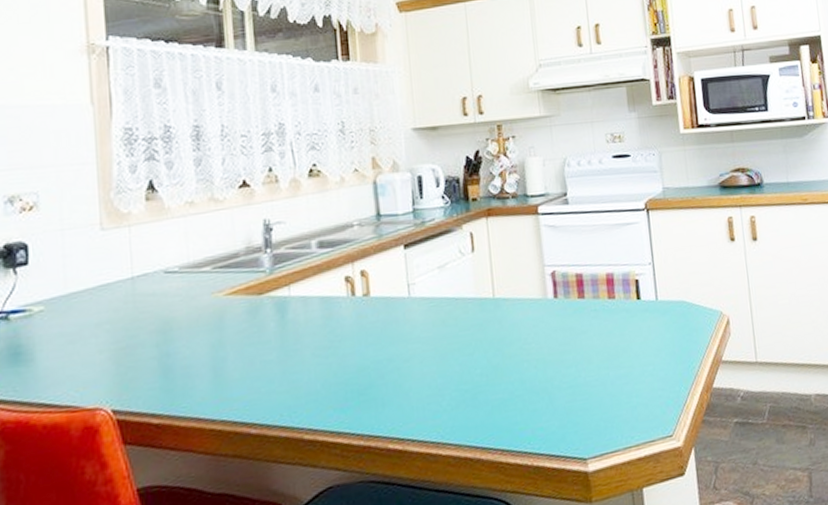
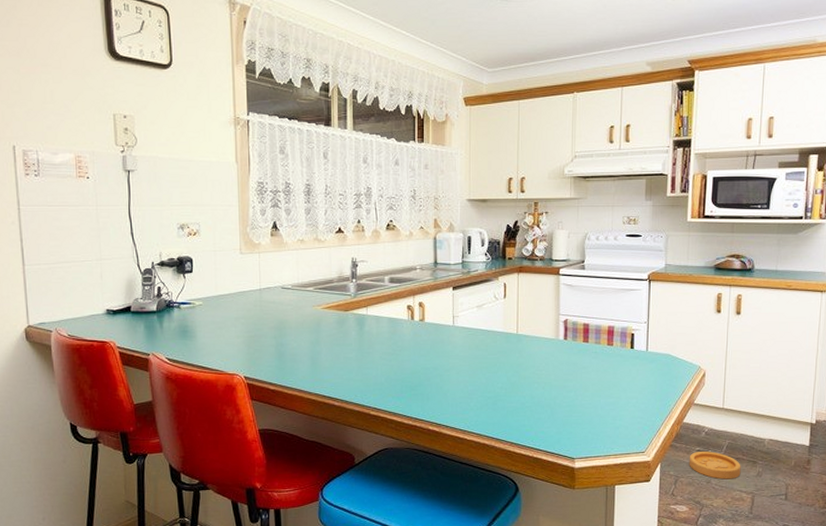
pet bowl: none [727,421,791,458] -> present [689,451,741,480]

